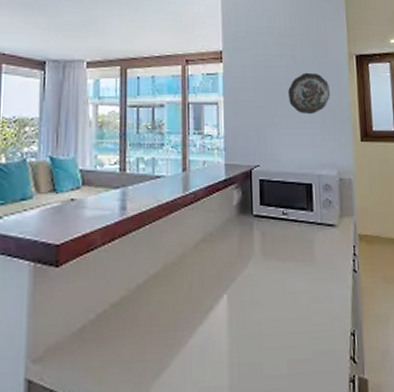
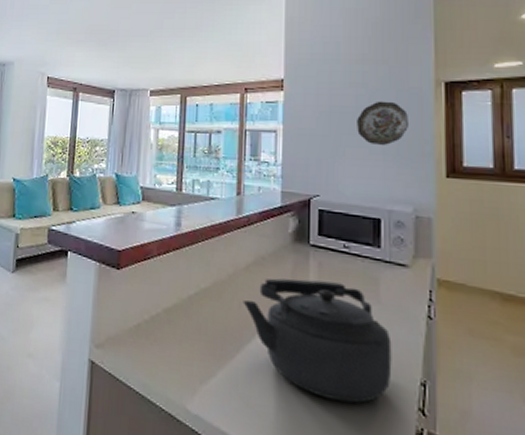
kettle: none [193,250,328,367] -> present [243,278,392,404]

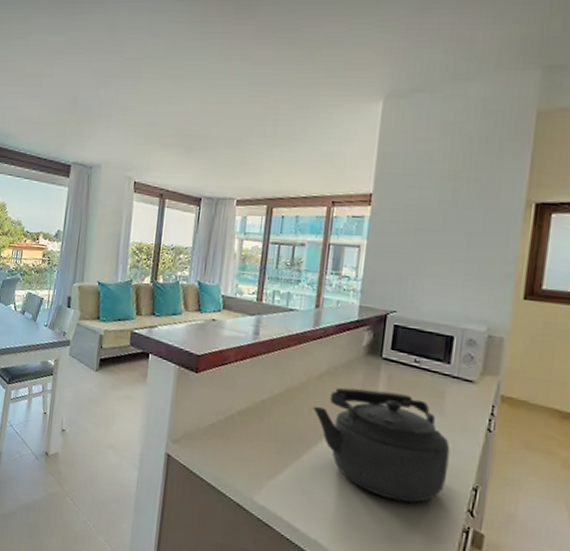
decorative plate: present [357,101,410,145] -> none [440,220,495,265]

